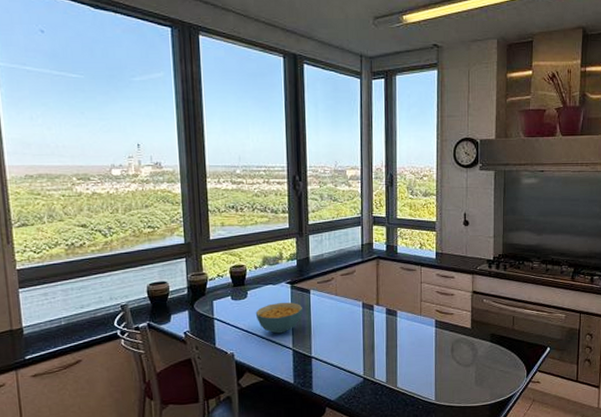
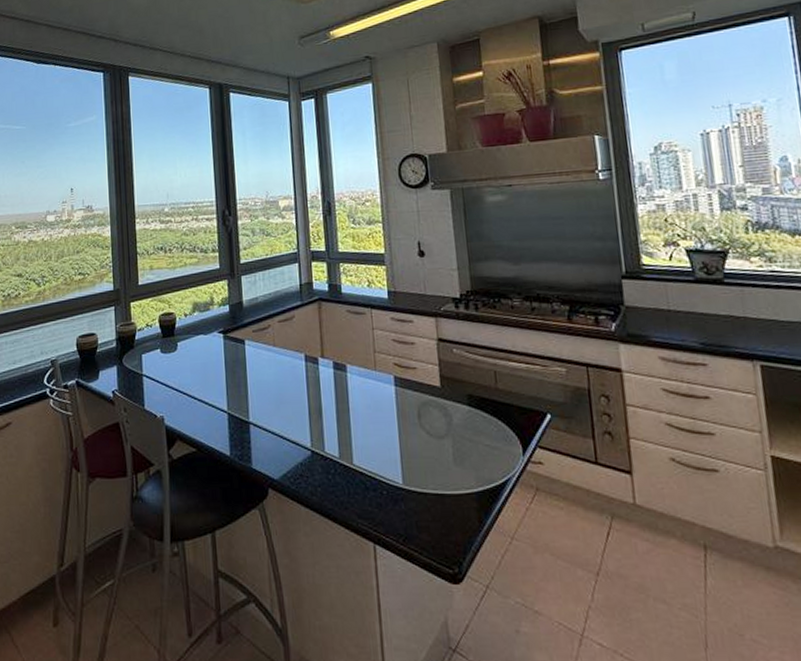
cereal bowl: present [255,302,303,334] -> none [186,355,238,393]

